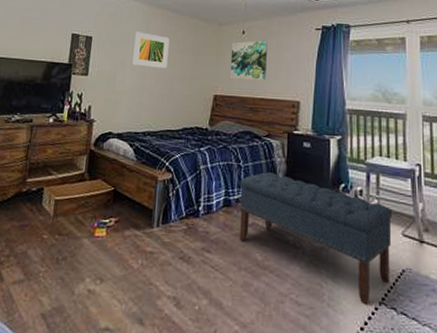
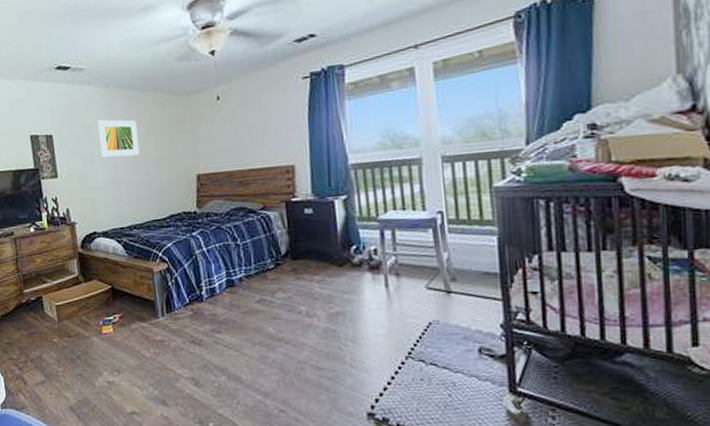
wall art: present [229,40,268,81] -> none [206,102,252,154]
bench: present [239,172,393,305] -> none [240,246,416,361]

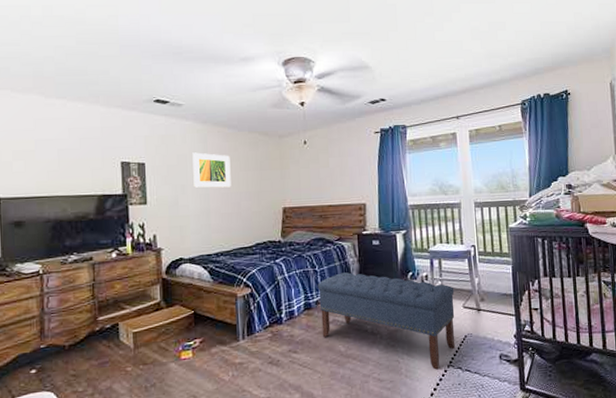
bench: none [240,246,416,361] -> present [317,272,456,370]

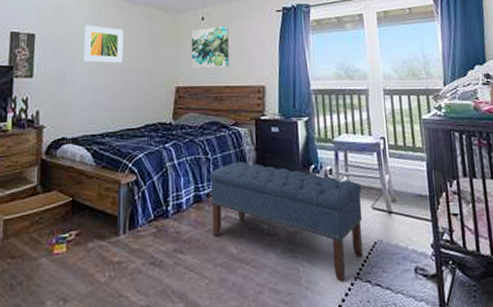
wall art: none [294,148,332,190] -> present [191,25,229,69]

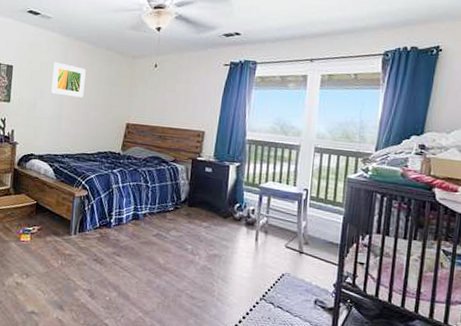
wall art: present [191,25,229,69] -> none [141,74,178,112]
bench: present [209,162,364,282] -> none [145,192,279,300]

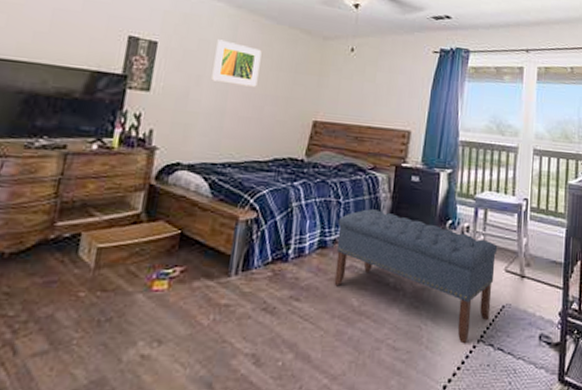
bench: none [145,192,279,300] -> present [334,209,498,344]

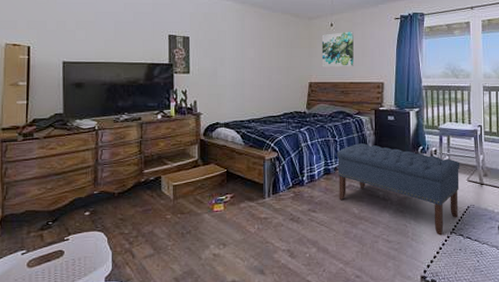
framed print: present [211,39,262,87] -> none [231,29,264,62]
wall art: none [333,60,379,107] -> present [321,31,354,67]

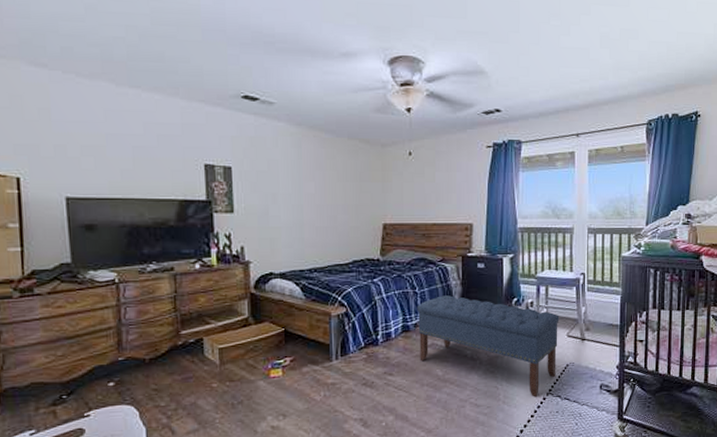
wall art: present [321,31,354,67] -> none [398,161,437,205]

